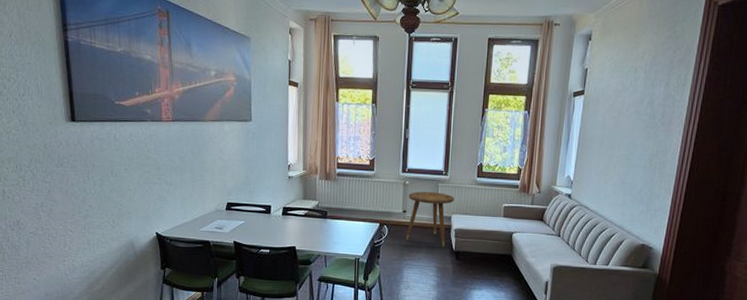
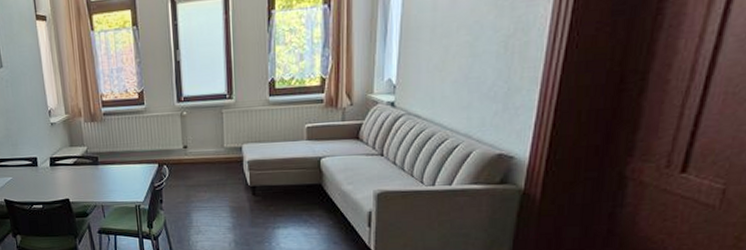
side table: present [406,191,454,247] -> none [188,120,243,183]

